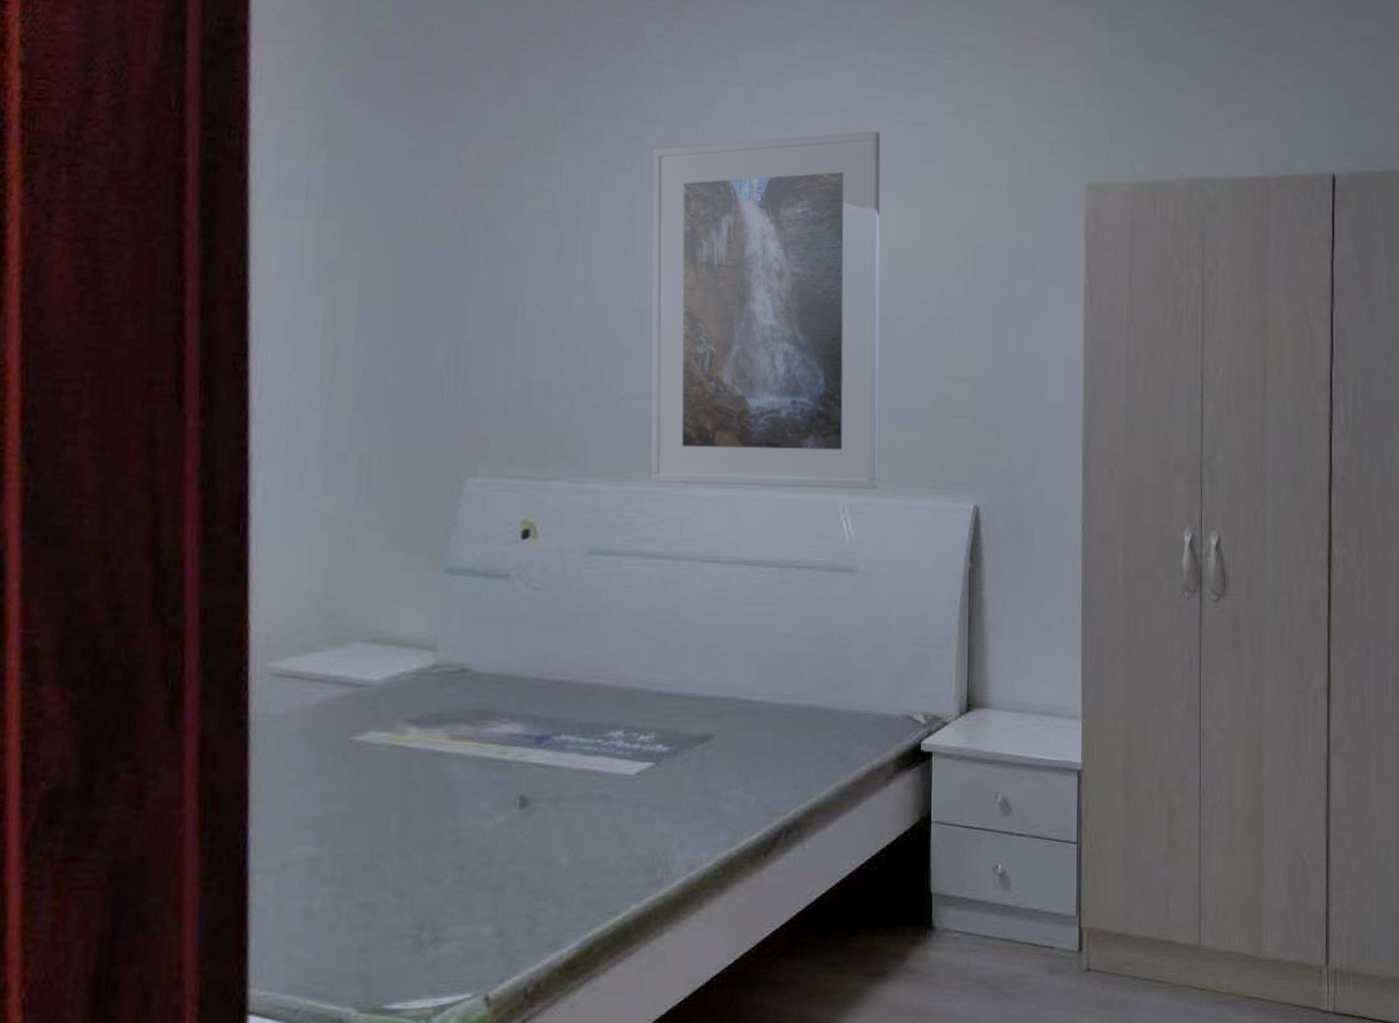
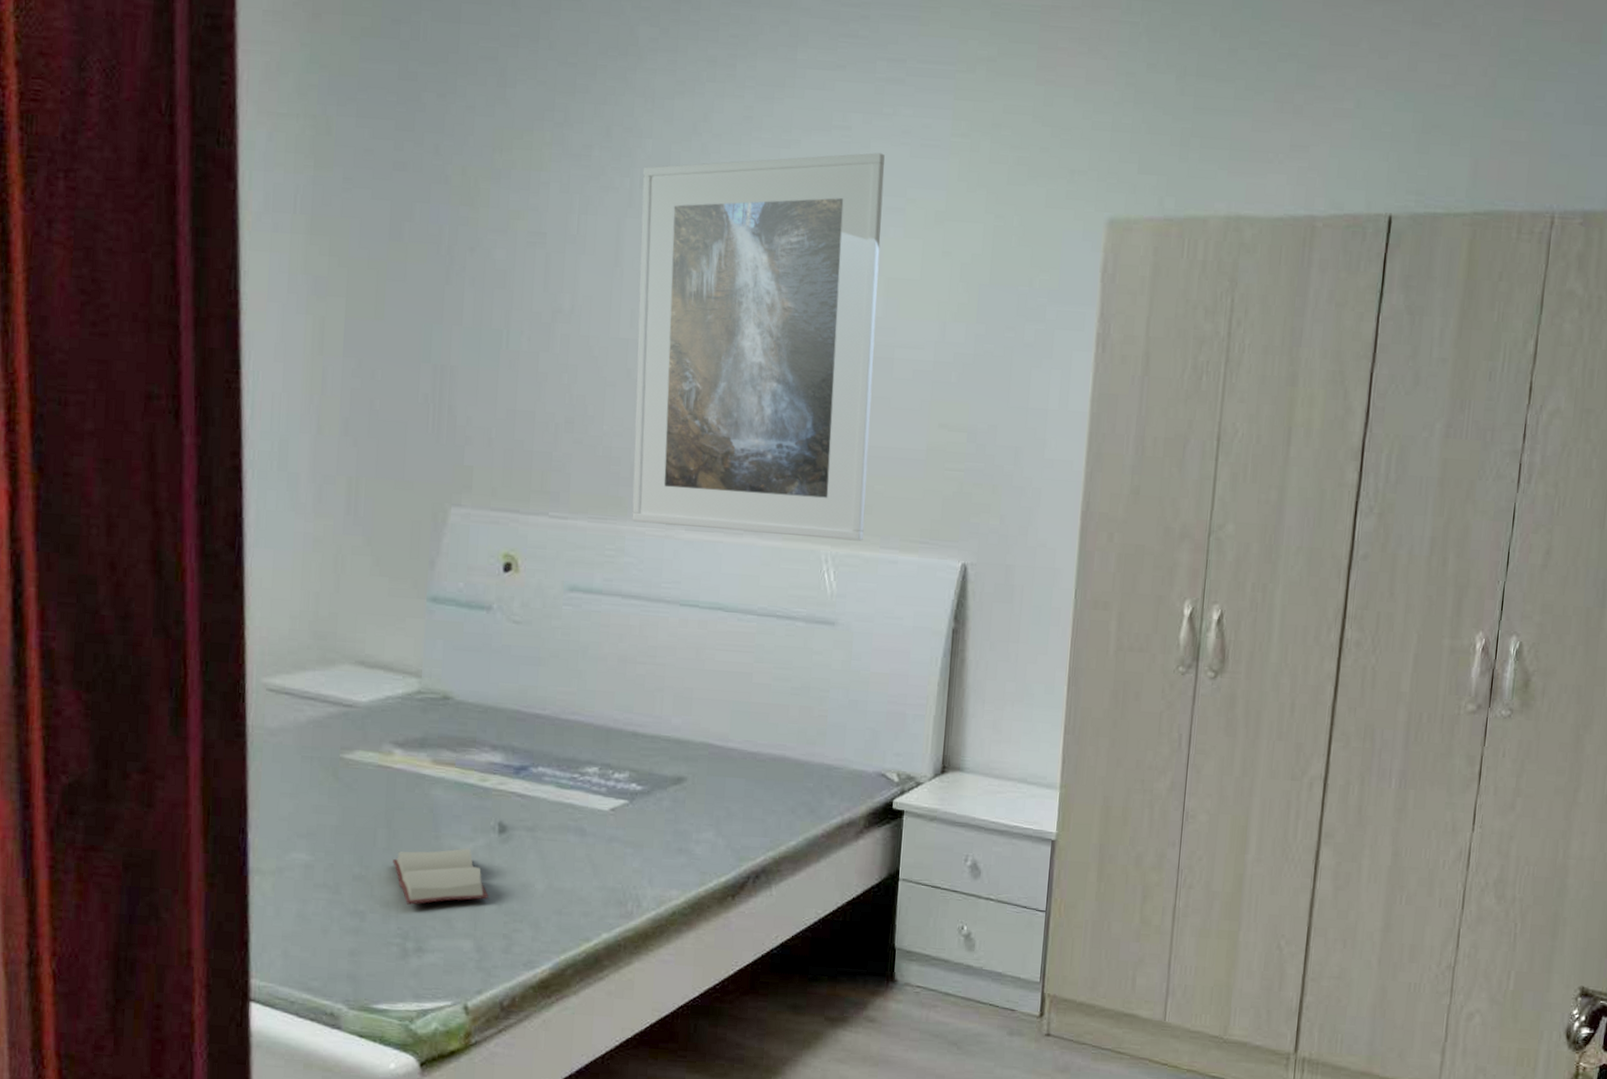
hardback book: none [407,826,510,892] -> present [393,848,488,905]

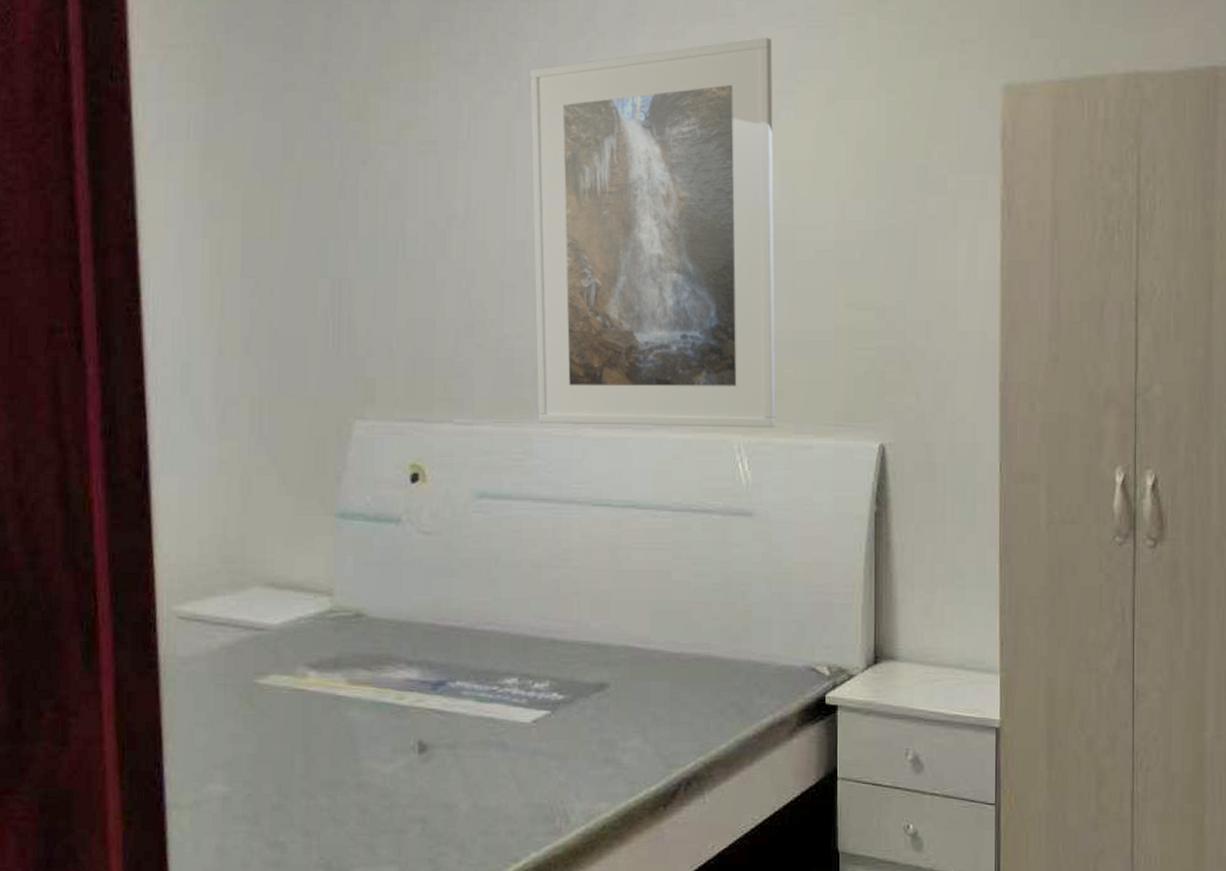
hardback book: present [393,848,488,905] -> none [312,770,411,833]

